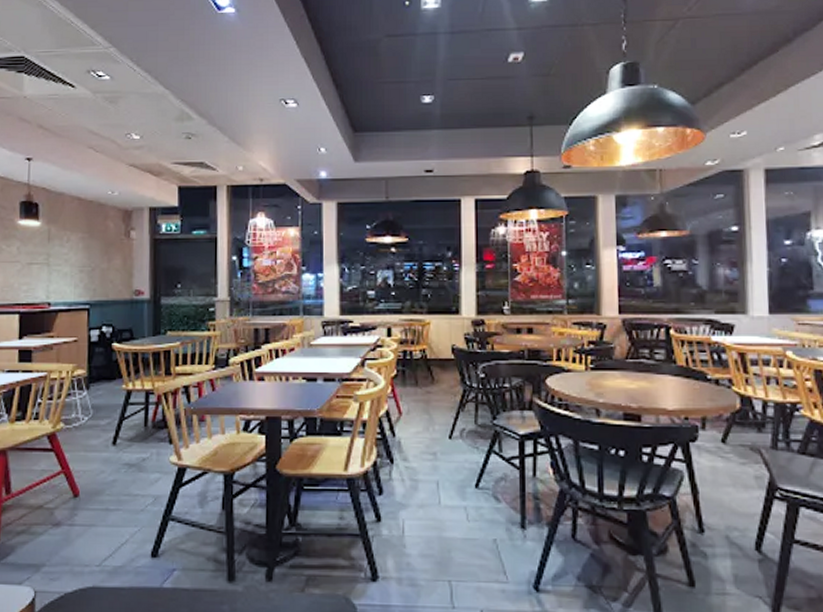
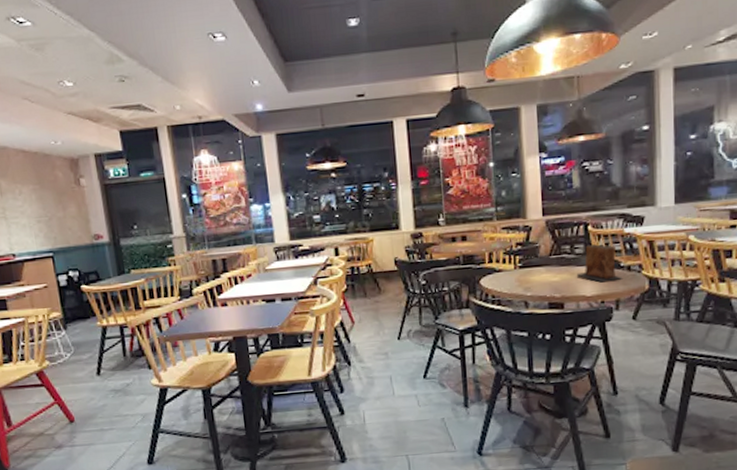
paper bag: none [656,351,710,396] -> present [576,244,623,283]

